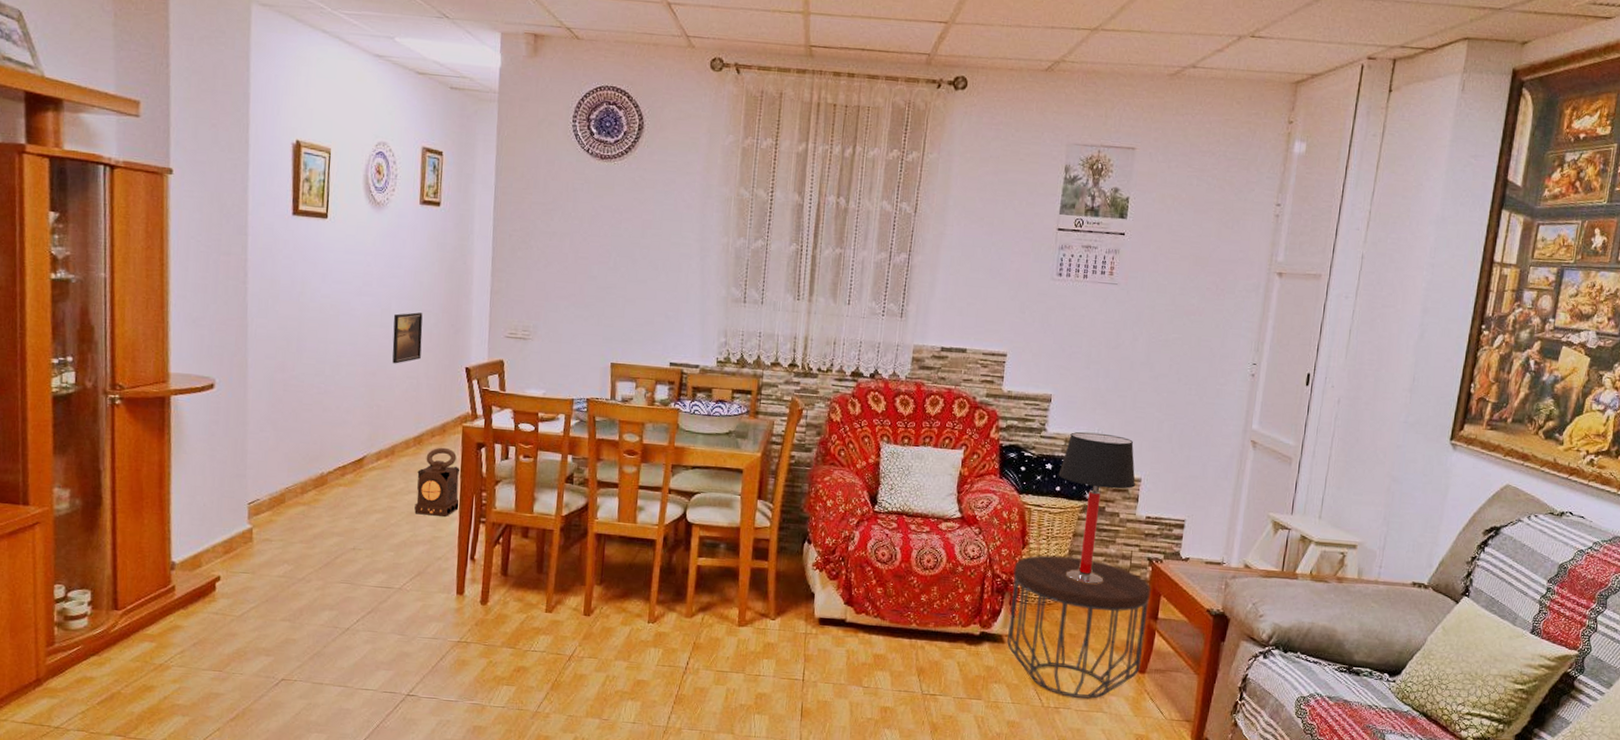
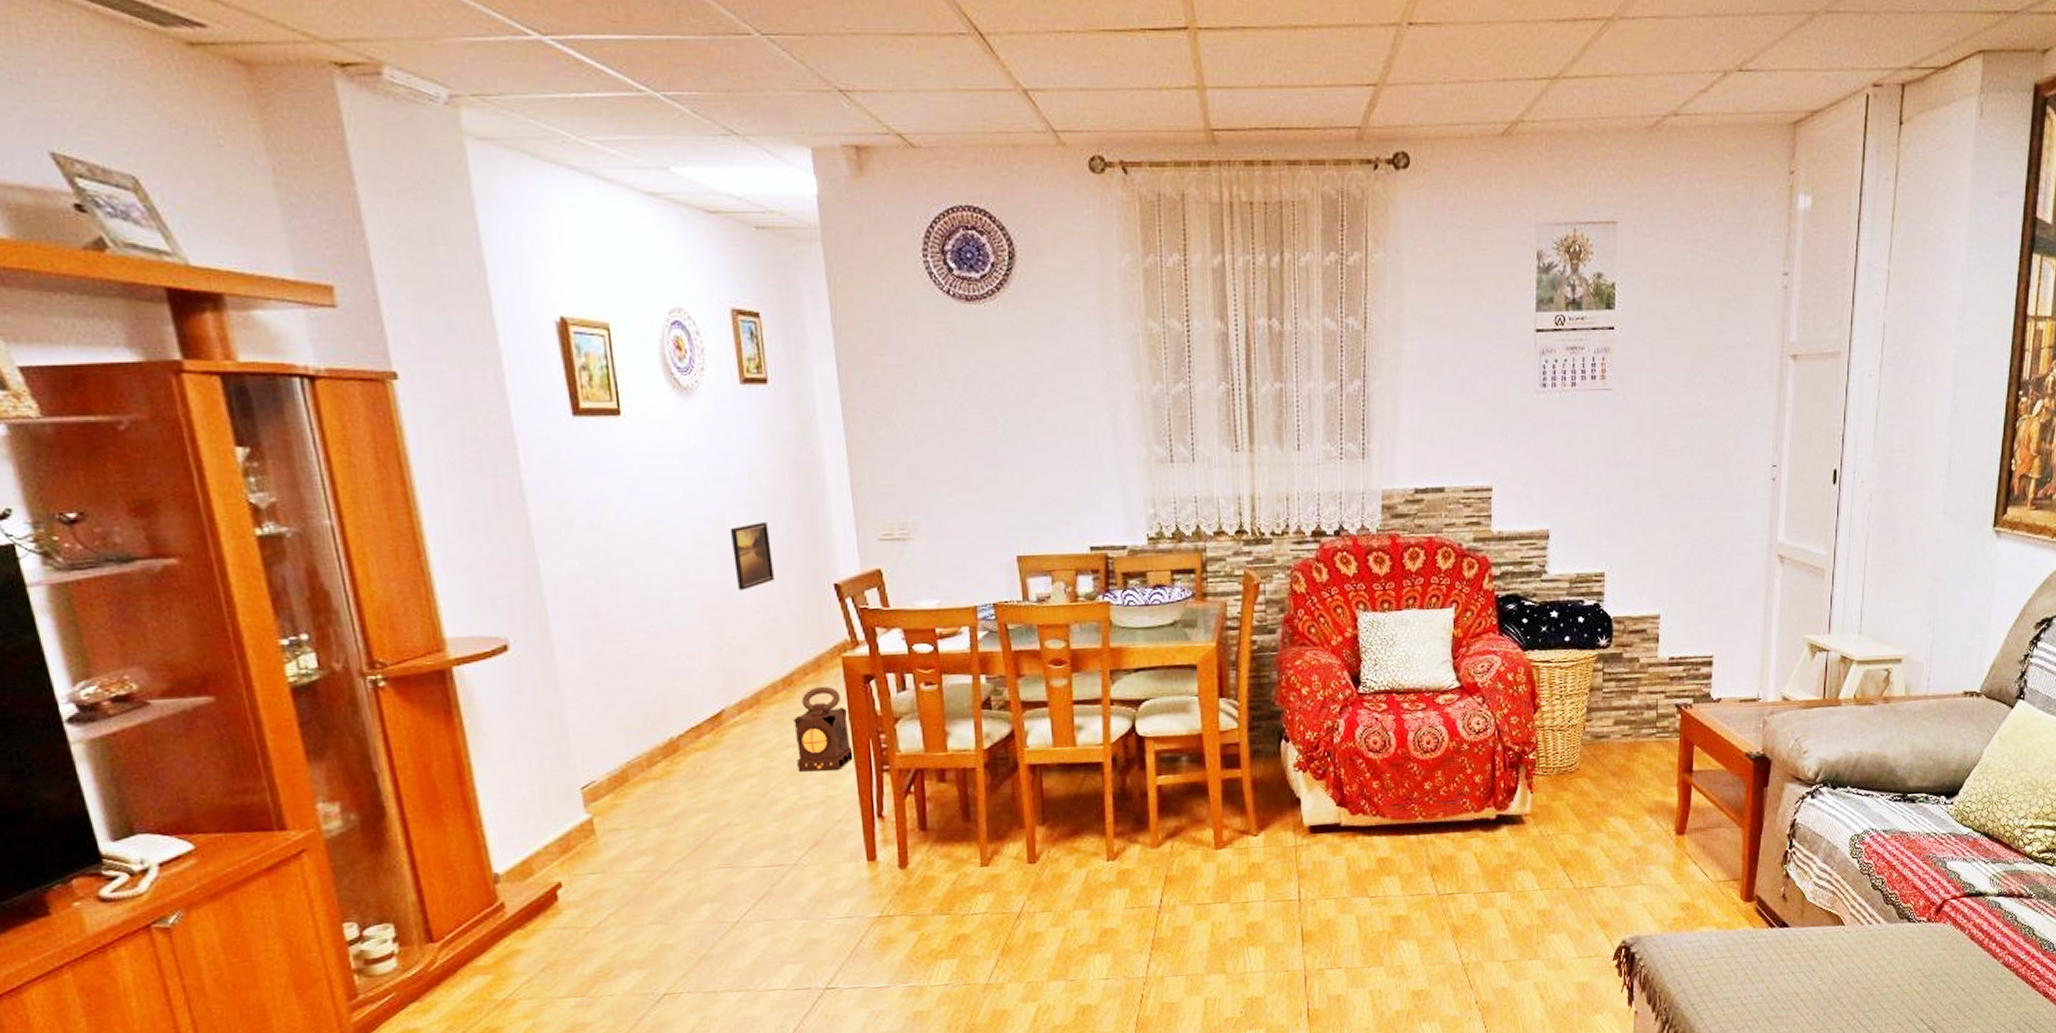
side table: present [1006,554,1151,700] -> none [1526,714,1682,873]
table lamp: present [1058,431,1136,584] -> none [1566,568,1655,743]

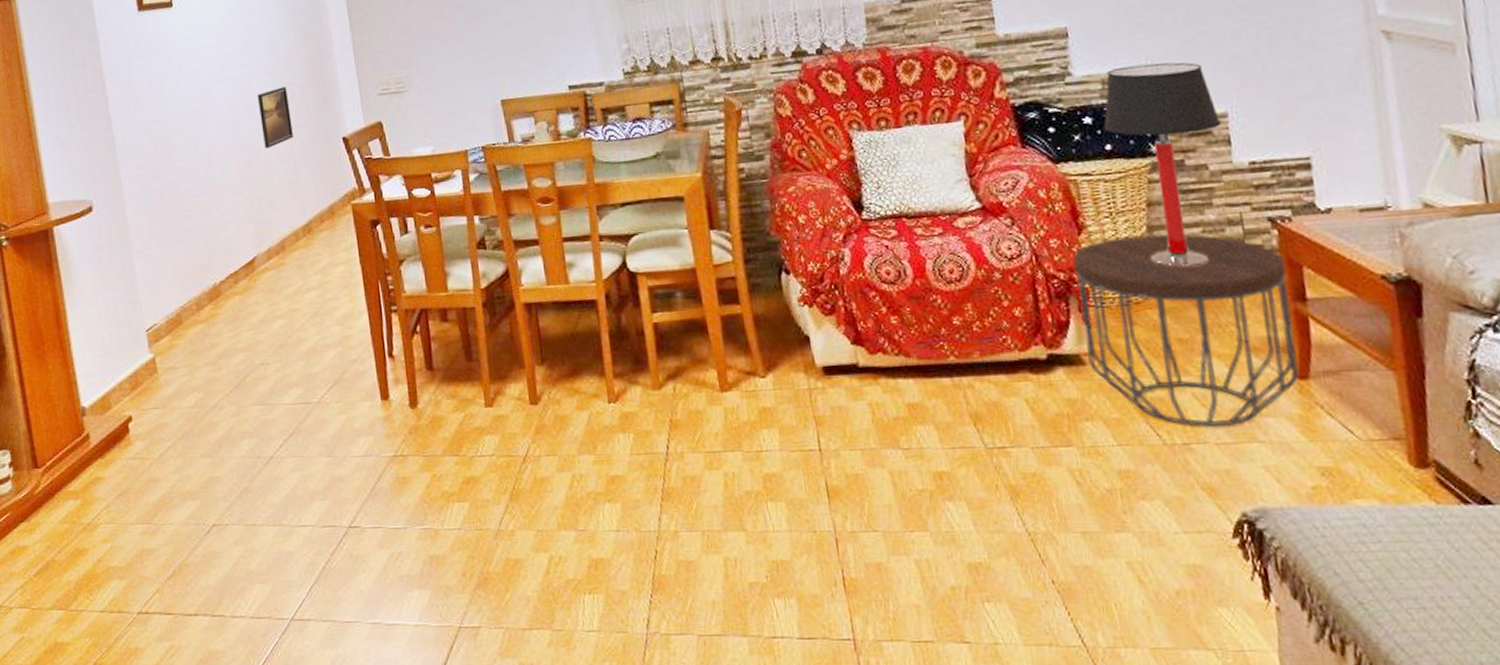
lantern: present [793,686,852,772] -> none [313,232,364,314]
side table: none [1526,714,1682,873] -> present [1072,233,1300,427]
table lamp: none [1566,568,1655,743] -> present [1103,62,1222,267]

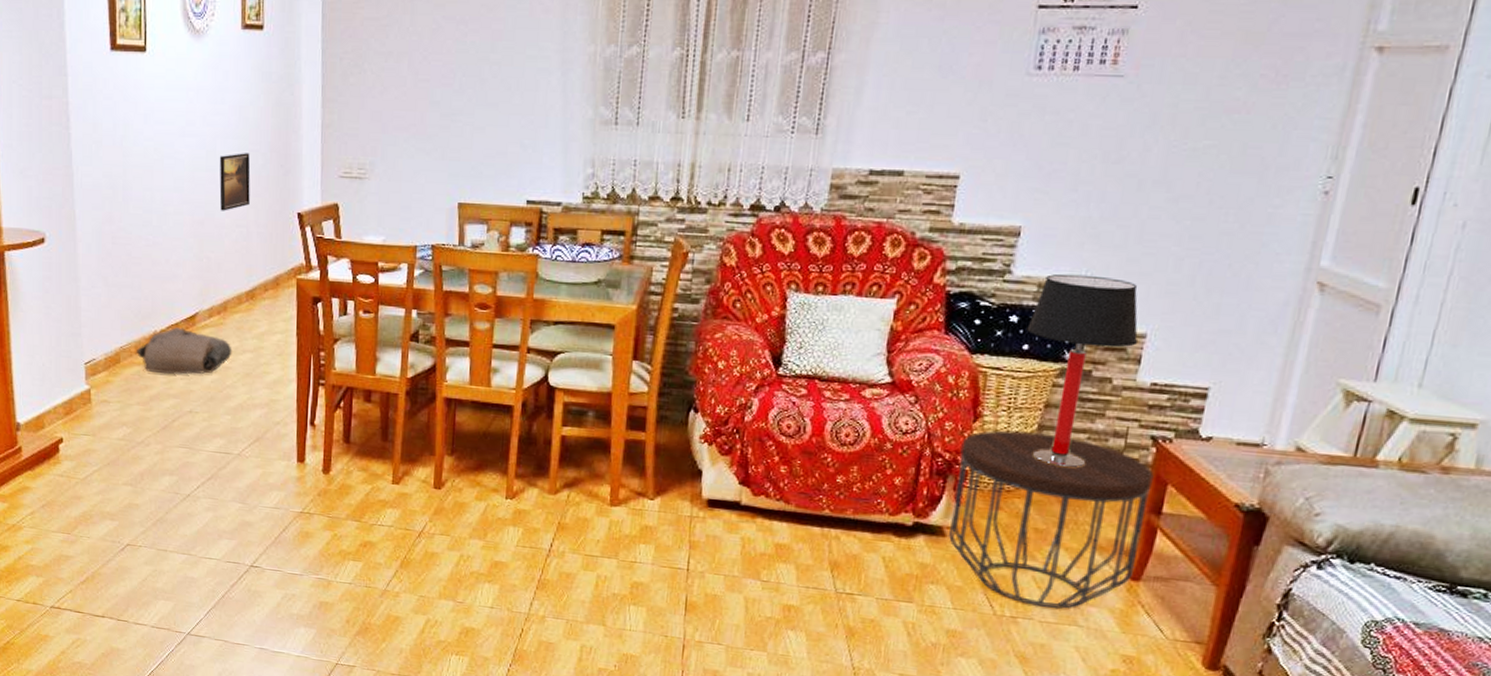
bag: none [197,275,297,328] -> present [135,327,232,374]

